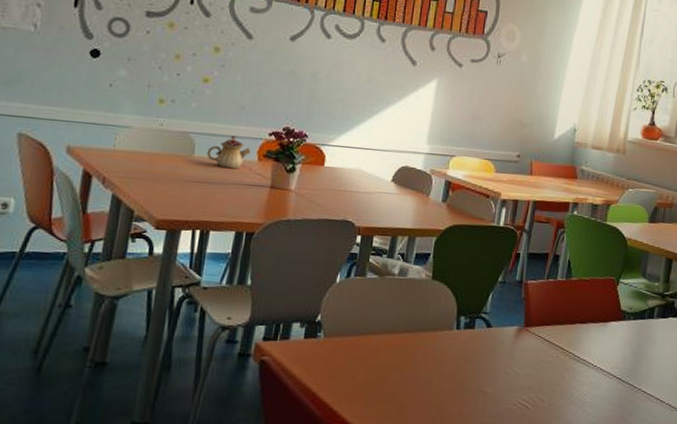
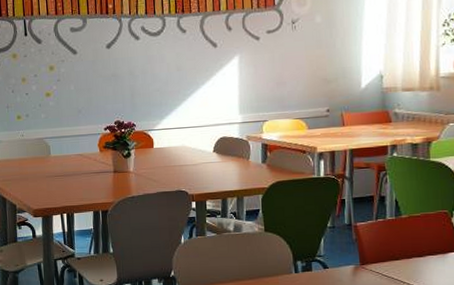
teapot: present [207,135,251,169] -> none [60,135,93,162]

